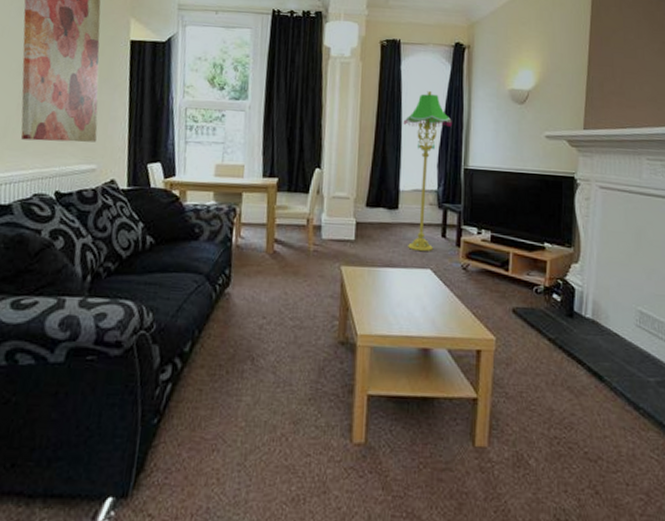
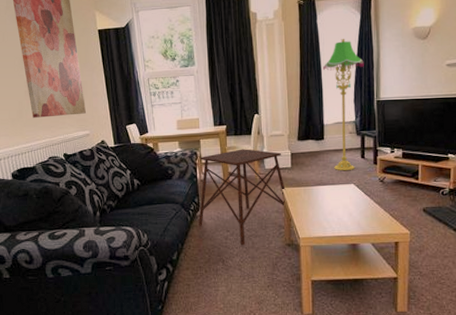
side table: none [226,210,345,340] -> present [198,149,286,246]

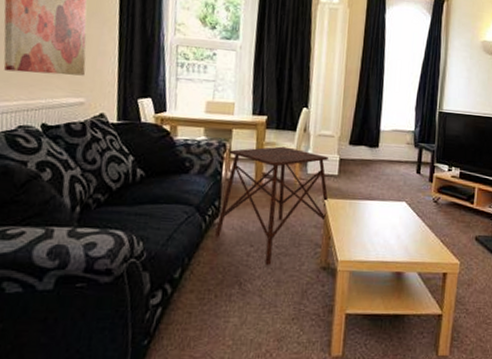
floor lamp: present [323,39,364,171] -> none [386,39,430,187]

